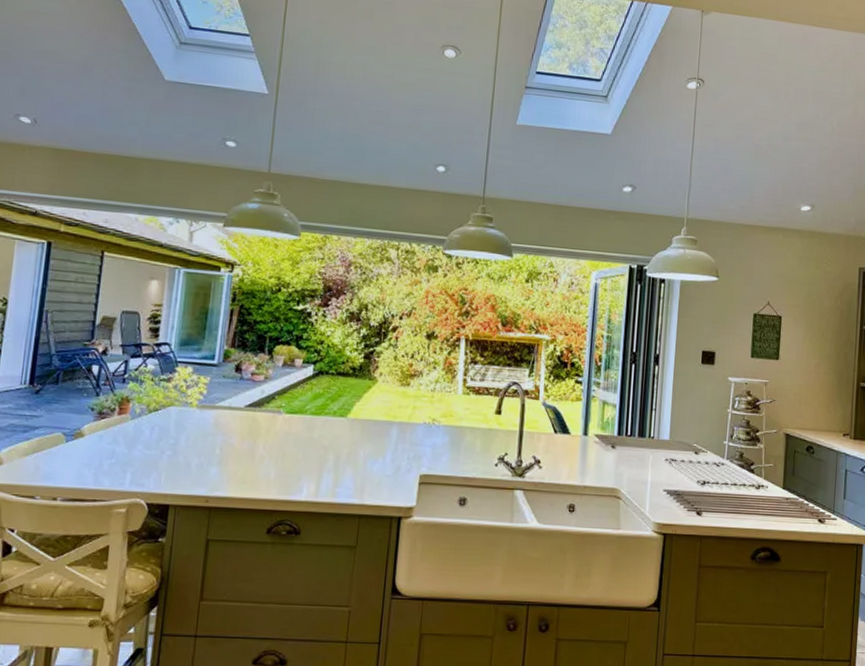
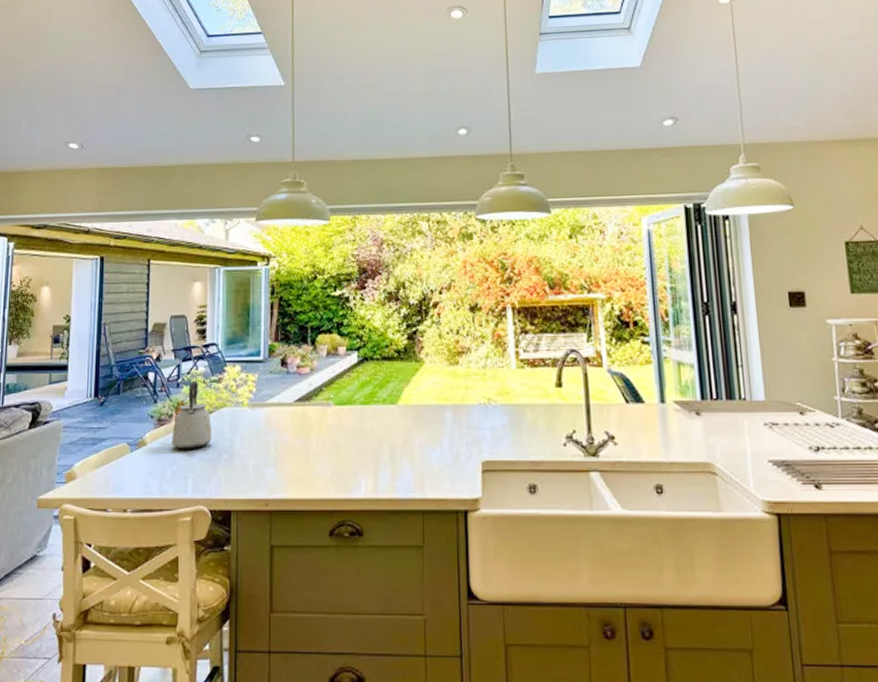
kettle: none [112,378,157,444] -> present [172,381,212,449]

